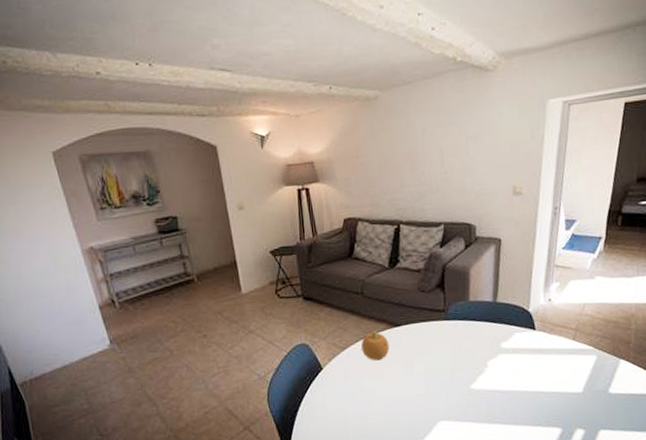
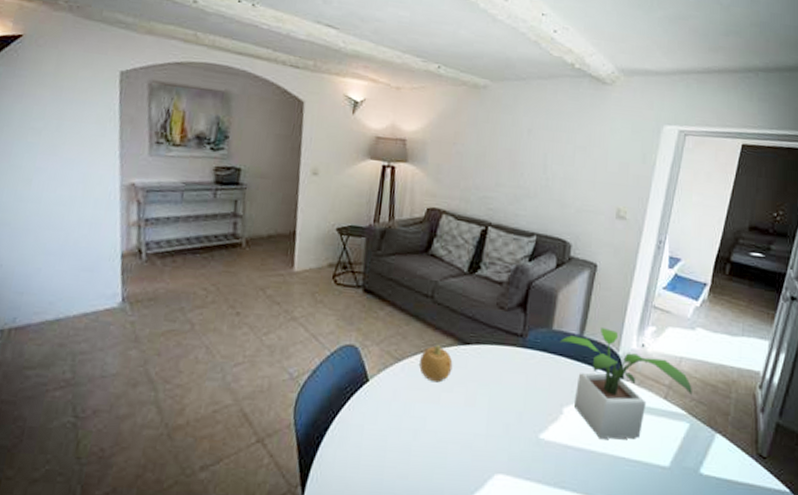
potted plant: none [477,291,597,380] -> present [560,328,692,439]

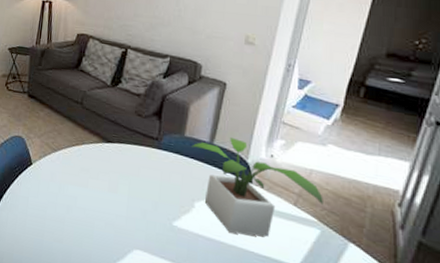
fruit: present [419,345,453,383] -> none [71,141,99,171]

